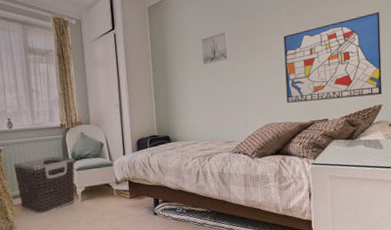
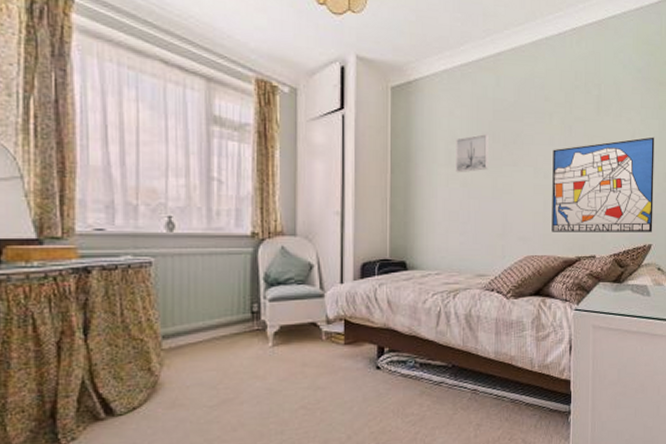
clothes hamper: present [13,156,75,214] -> none [169,278,267,364]

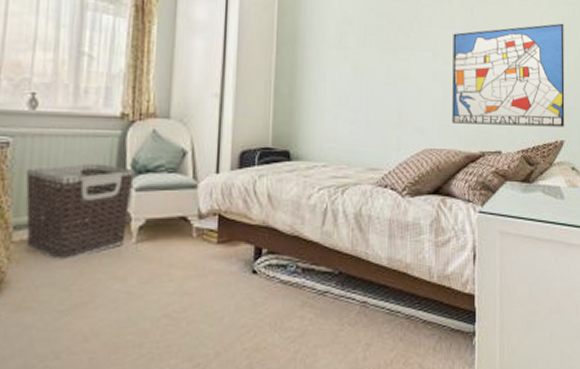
clothes hamper: none [169,278,267,364] -> present [25,163,135,261]
wall art: present [456,134,488,172] -> none [347,15,383,55]

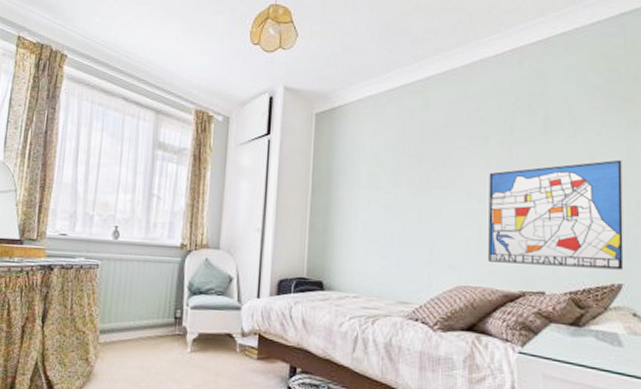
clothes hamper: present [25,163,135,261] -> none [109,284,191,362]

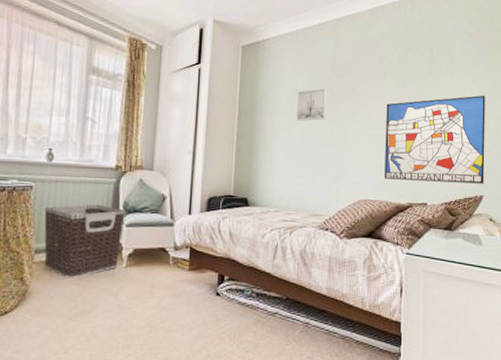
clothes hamper: none [109,284,191,362] -> present [44,204,126,278]
wall art: none [378,157,415,195] -> present [296,88,327,121]

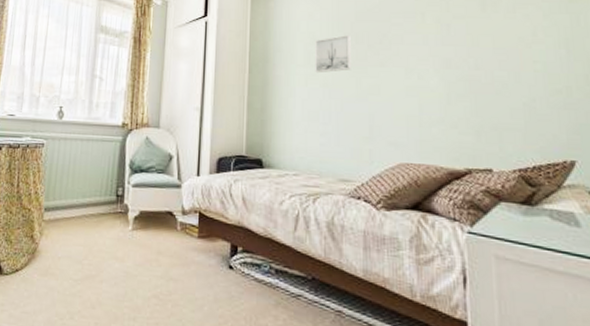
clothes hamper: present [44,204,126,278] -> none [53,162,132,239]
wall art: present [384,95,486,184] -> none [427,33,576,146]

